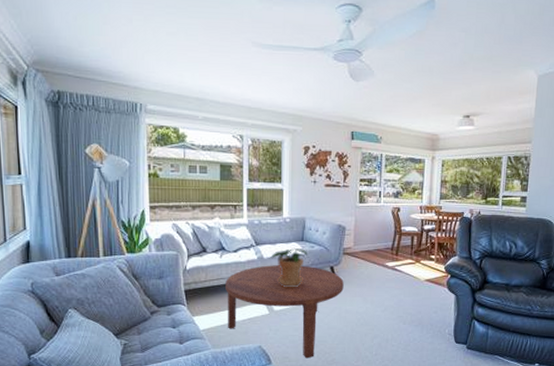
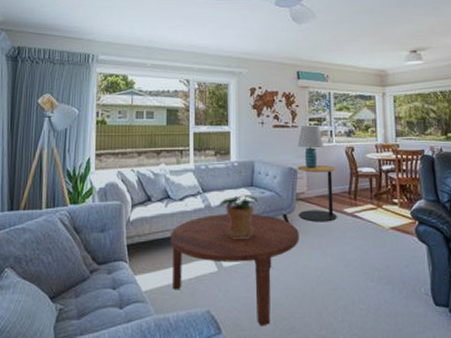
side table: none [344,222,382,274] -> present [297,164,337,222]
lamp: none [347,186,372,226] -> present [297,125,323,169]

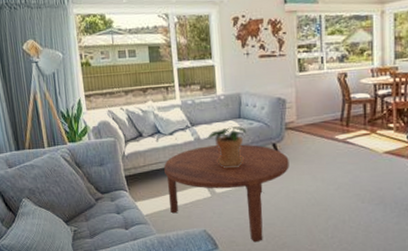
lamp: present [297,125,323,169] -> none [286,52,314,98]
side table: present [297,164,337,222] -> none [286,93,328,150]

